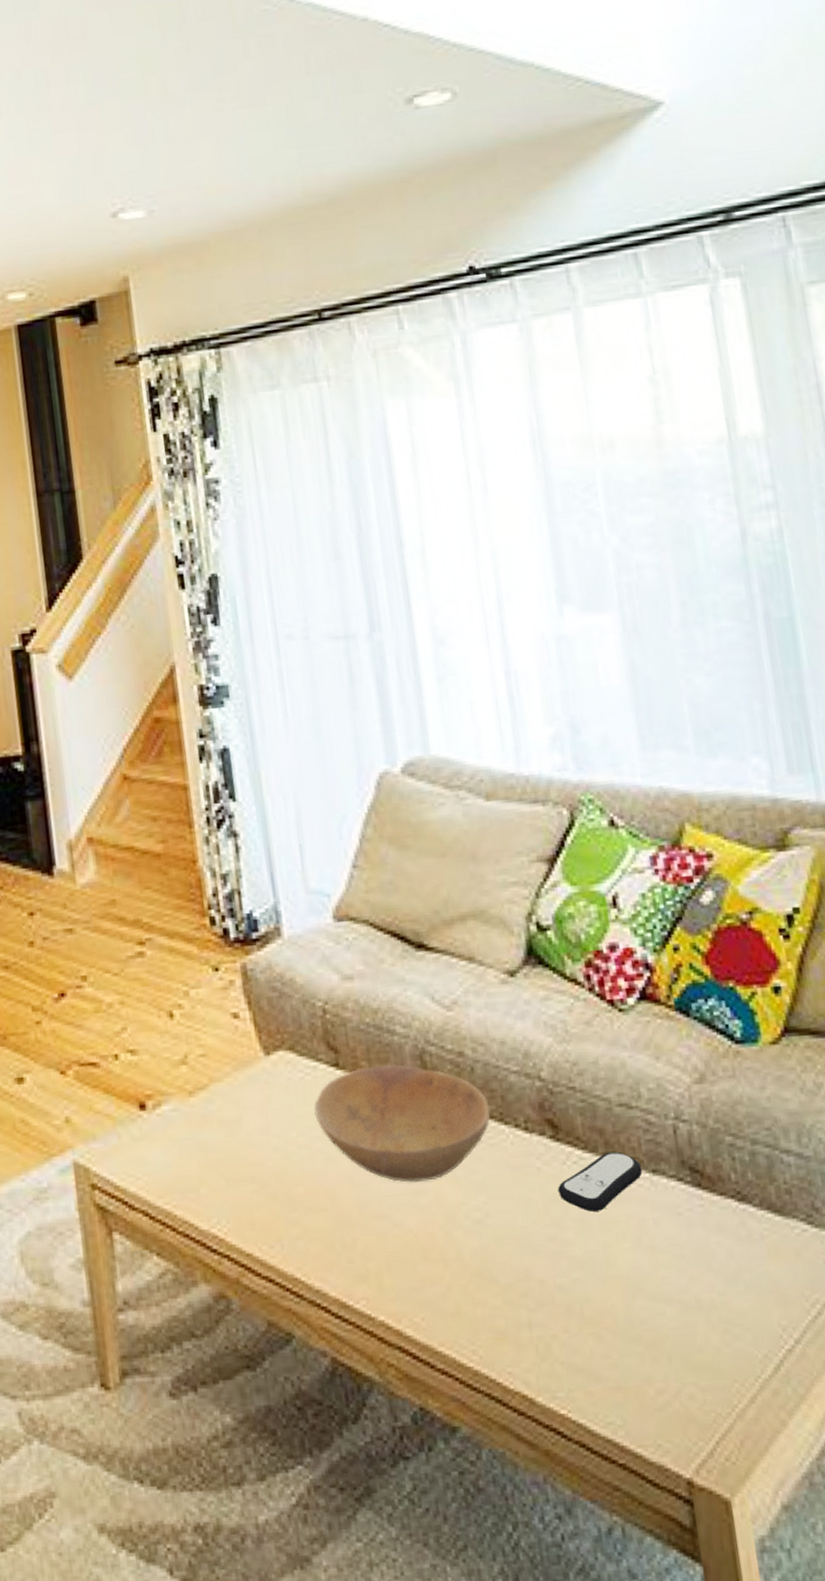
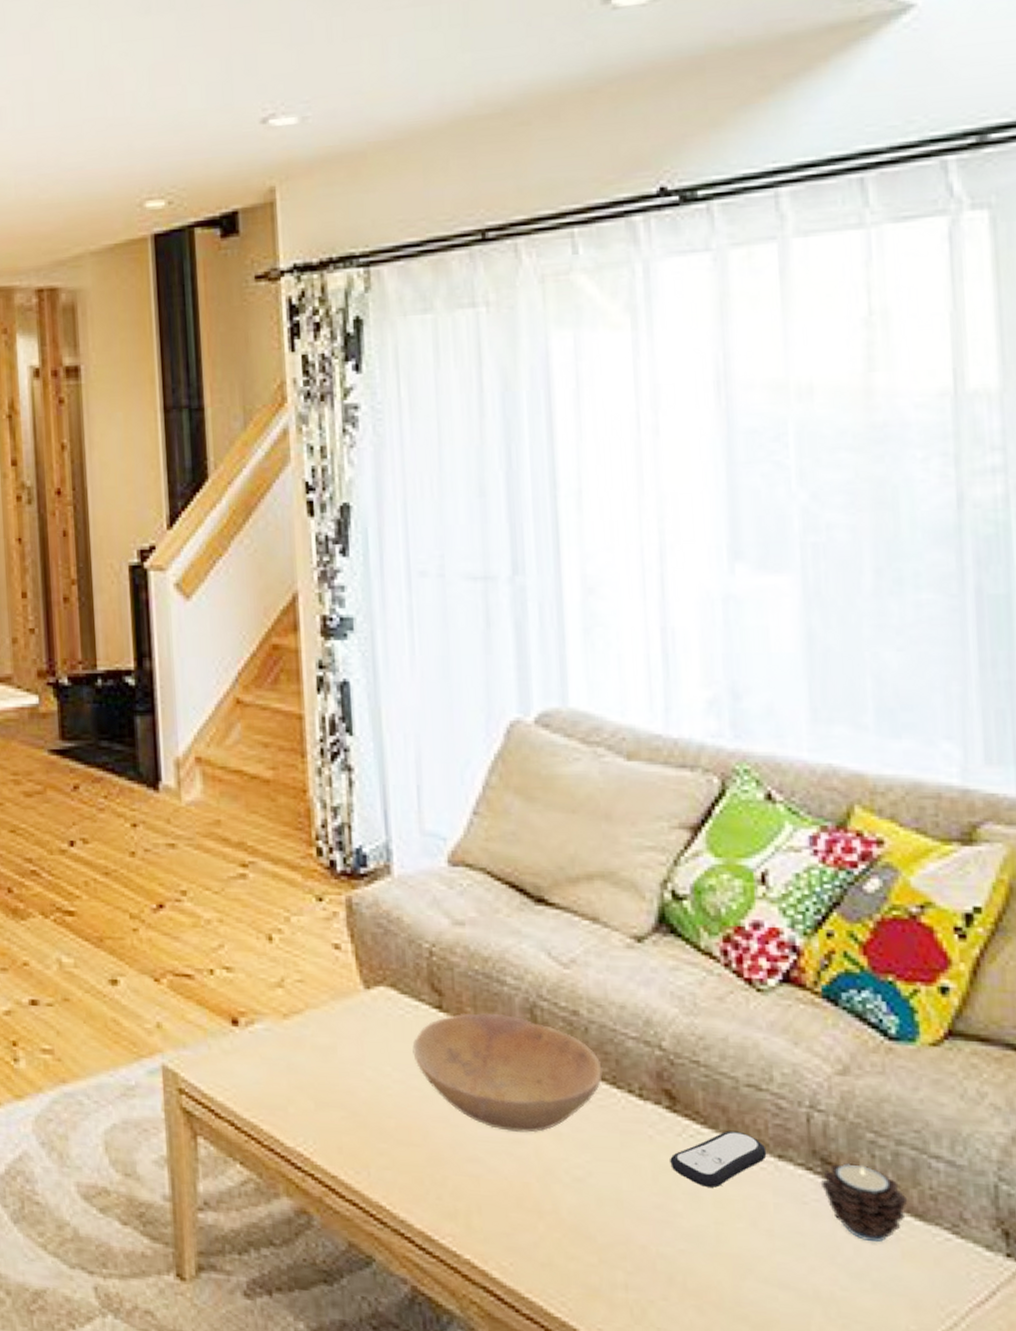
candle: none [691,1168,767,1244] -> present [820,1162,908,1243]

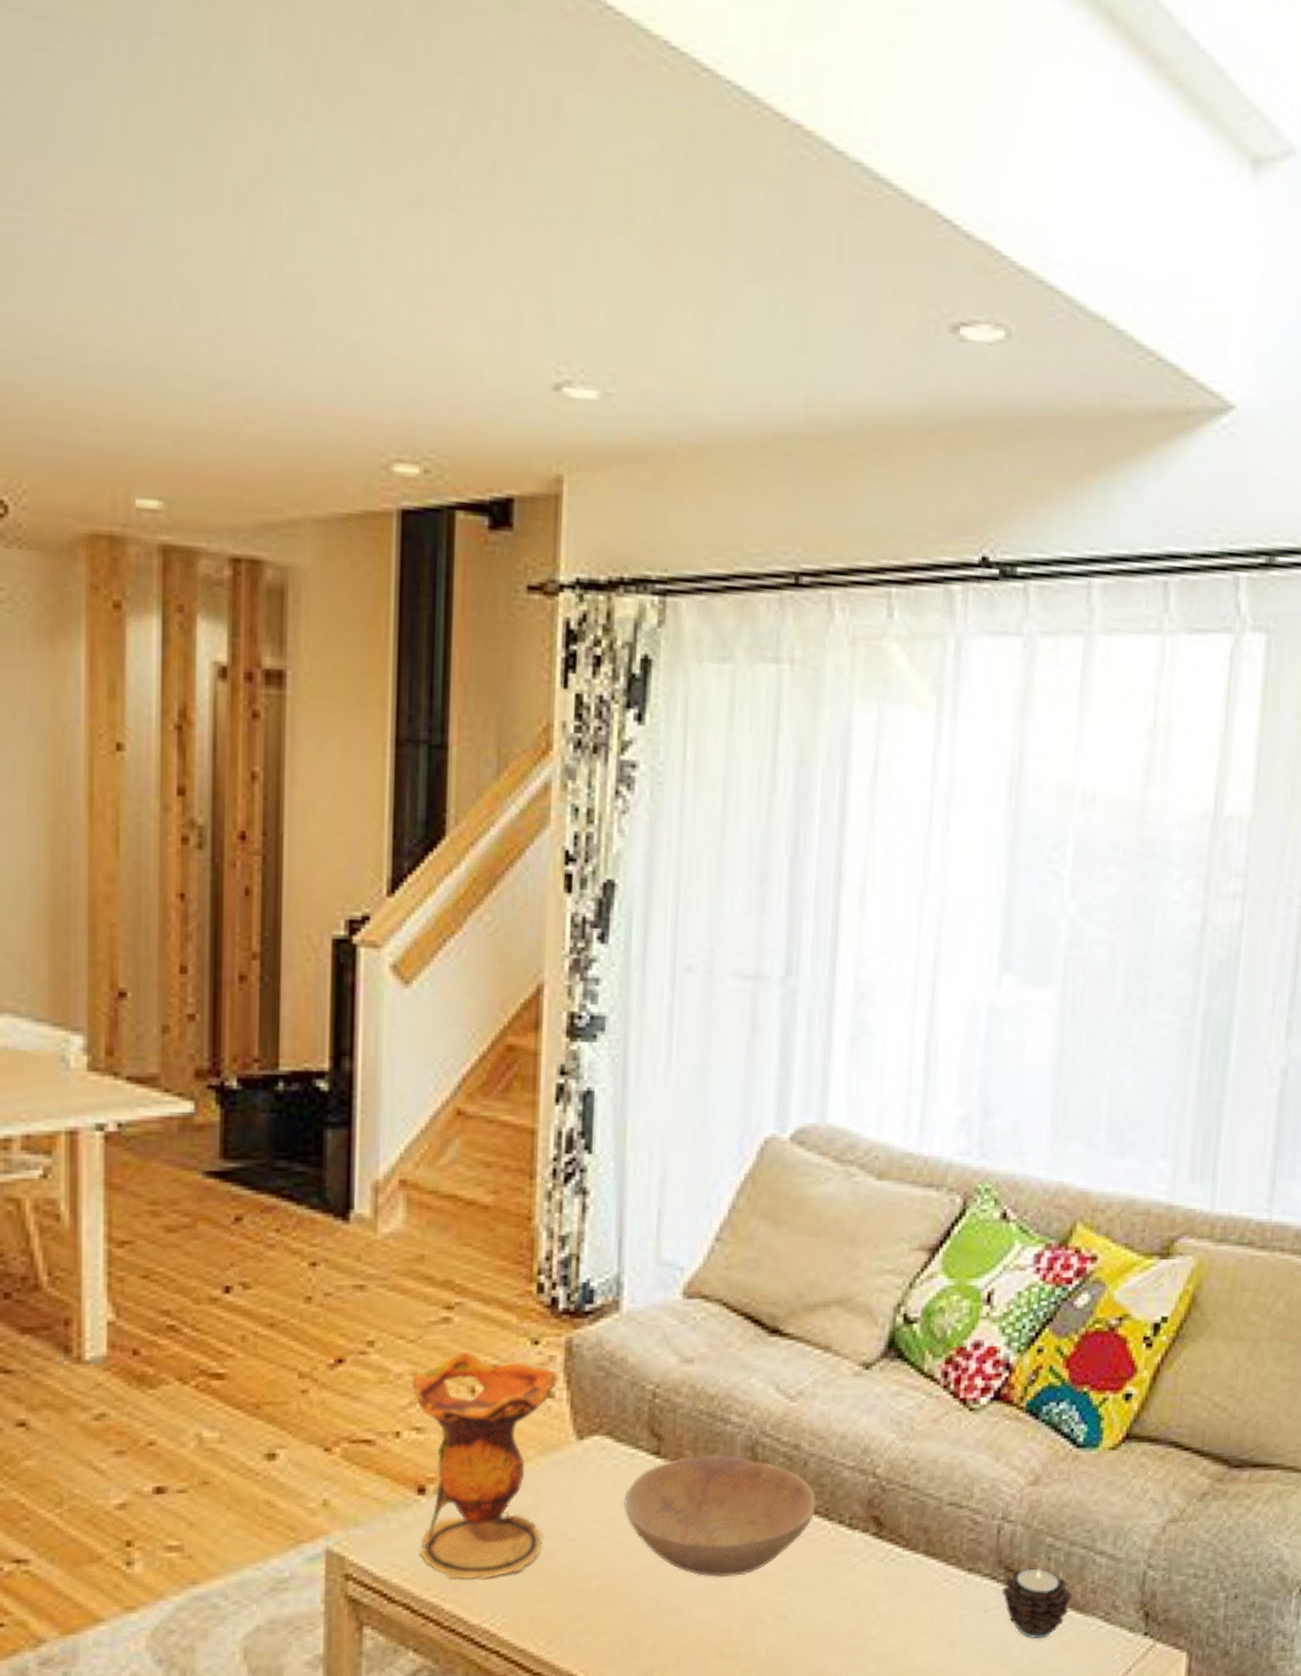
vase: none [218,903,343,1107] -> present [411,1351,558,1580]
remote control: present [670,1130,767,1188] -> none [870,1550,959,1608]

